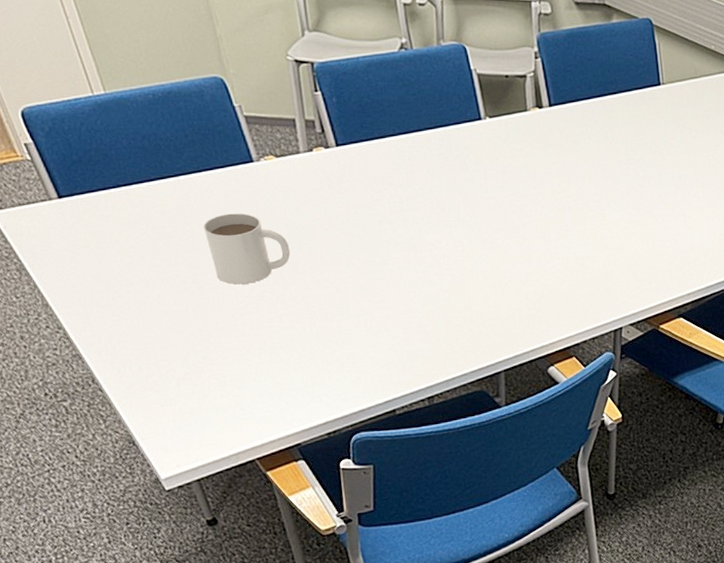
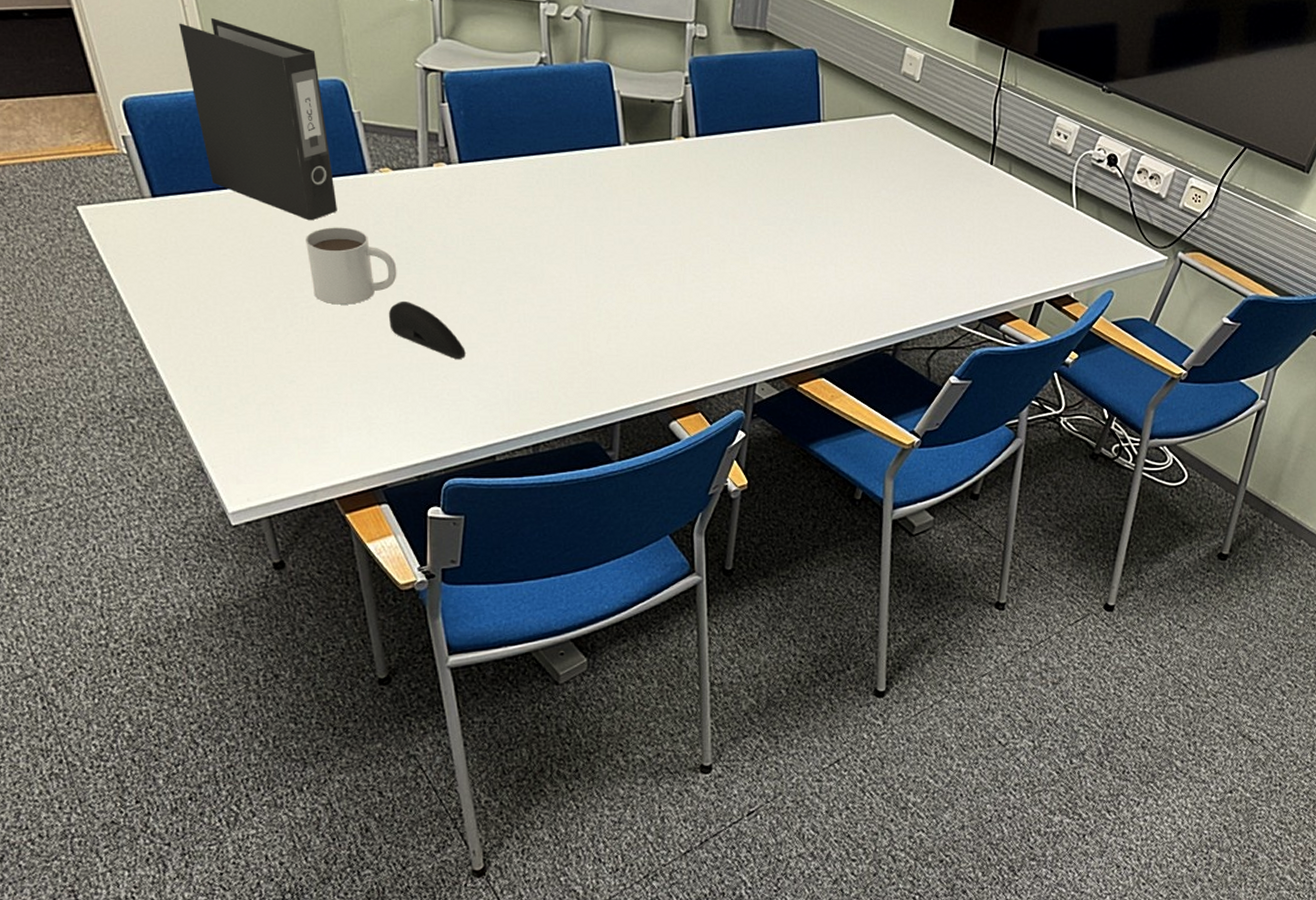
binder: none [64,26,230,209] -> present [179,17,337,220]
computer mouse: none [286,276,360,326] -> present [388,300,466,360]

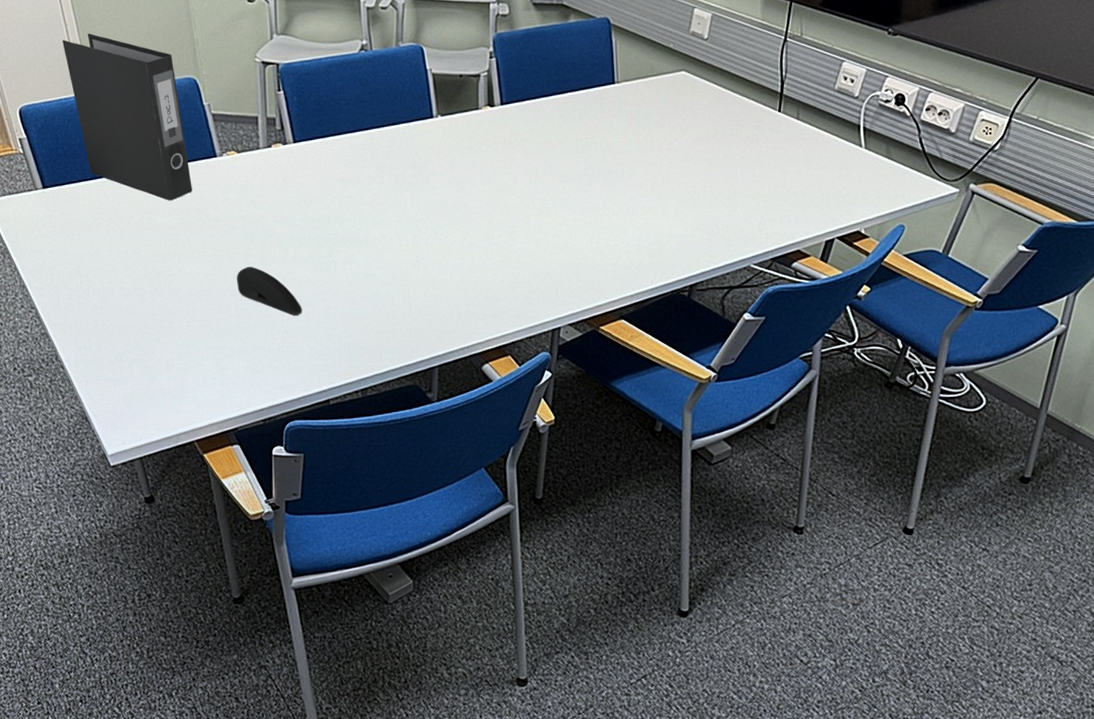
mug: present [306,227,397,305] -> none [167,204,243,272]

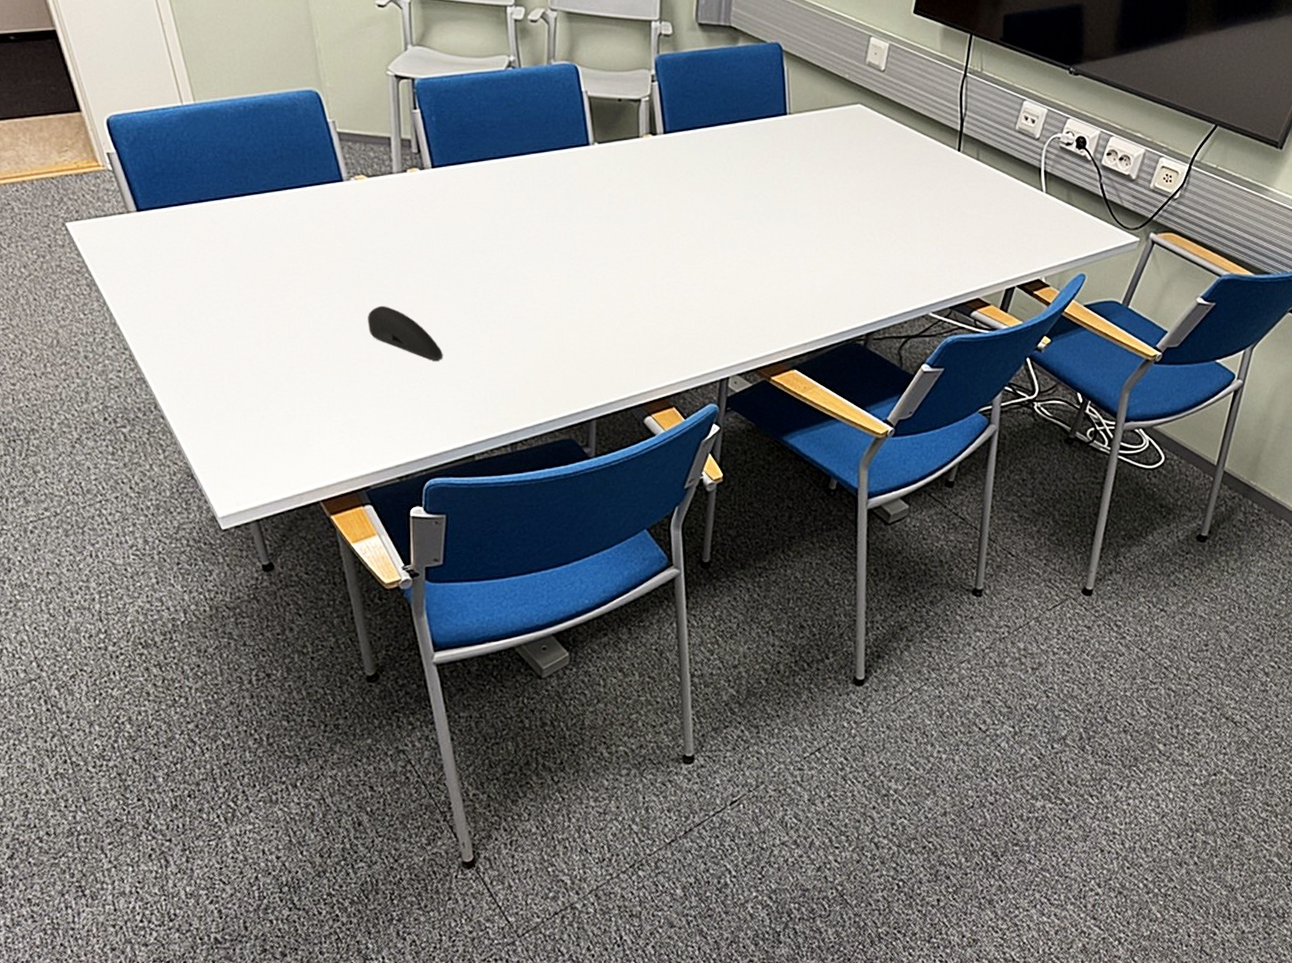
binder: present [62,33,192,200] -> none [158,34,315,229]

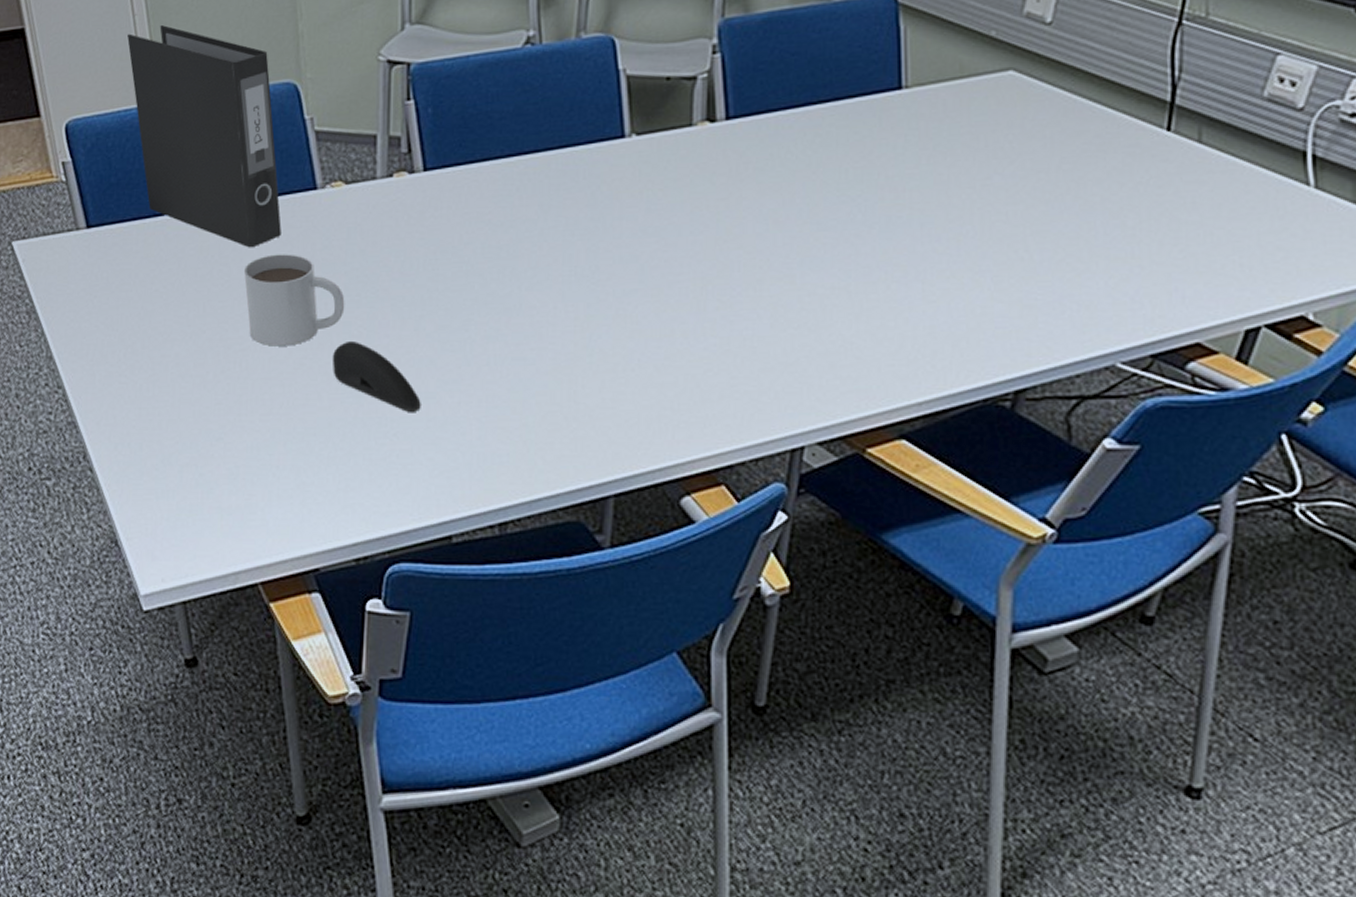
binder: none [158,34,315,229] -> present [127,24,281,247]
mug: none [285,235,375,311] -> present [244,254,345,347]

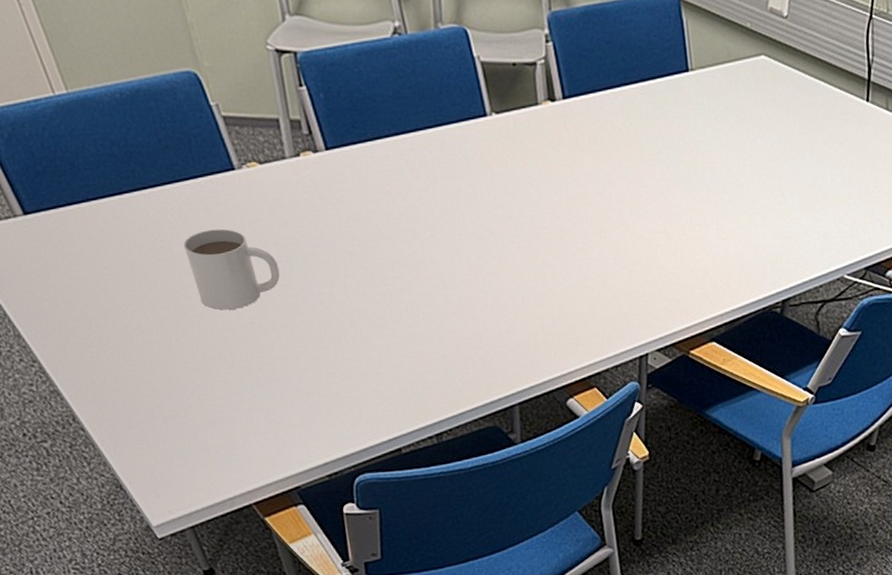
binder: present [127,24,281,247] -> none [18,14,211,224]
computer mouse: present [332,340,421,413] -> none [277,300,359,356]

